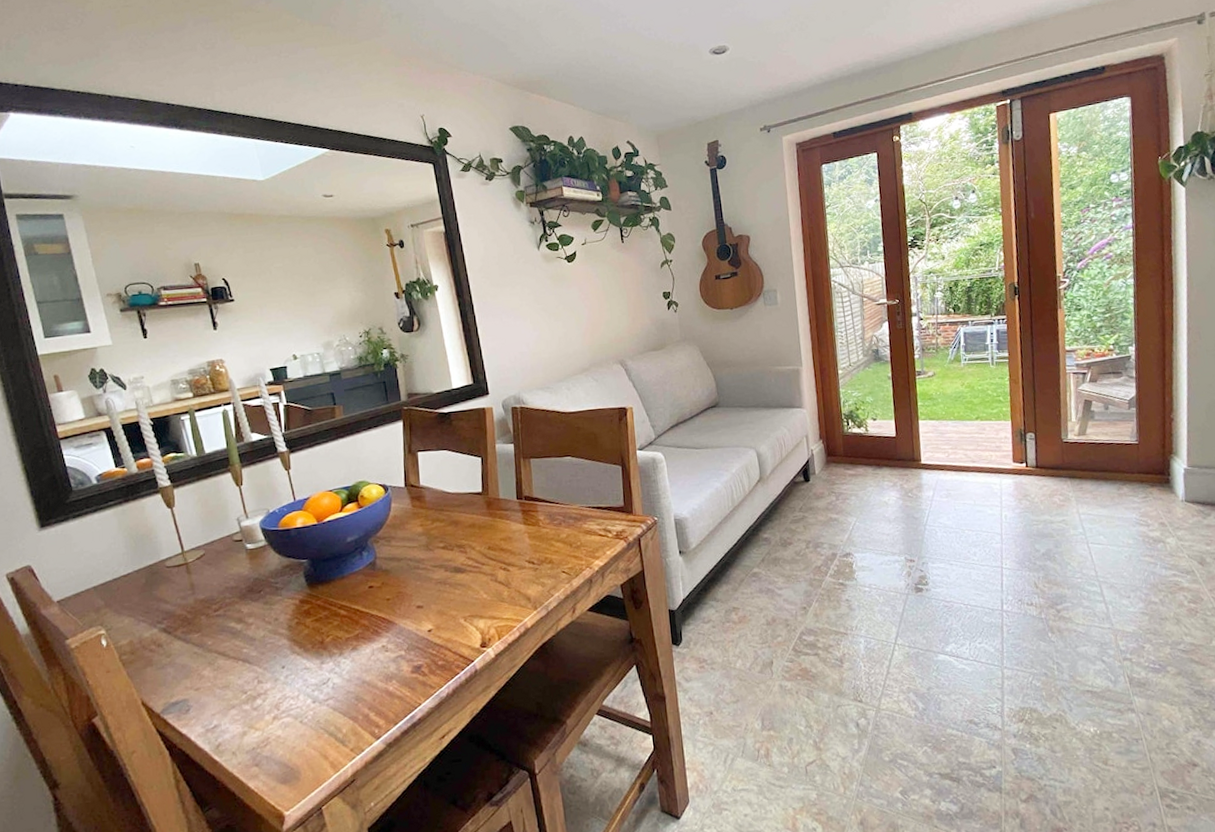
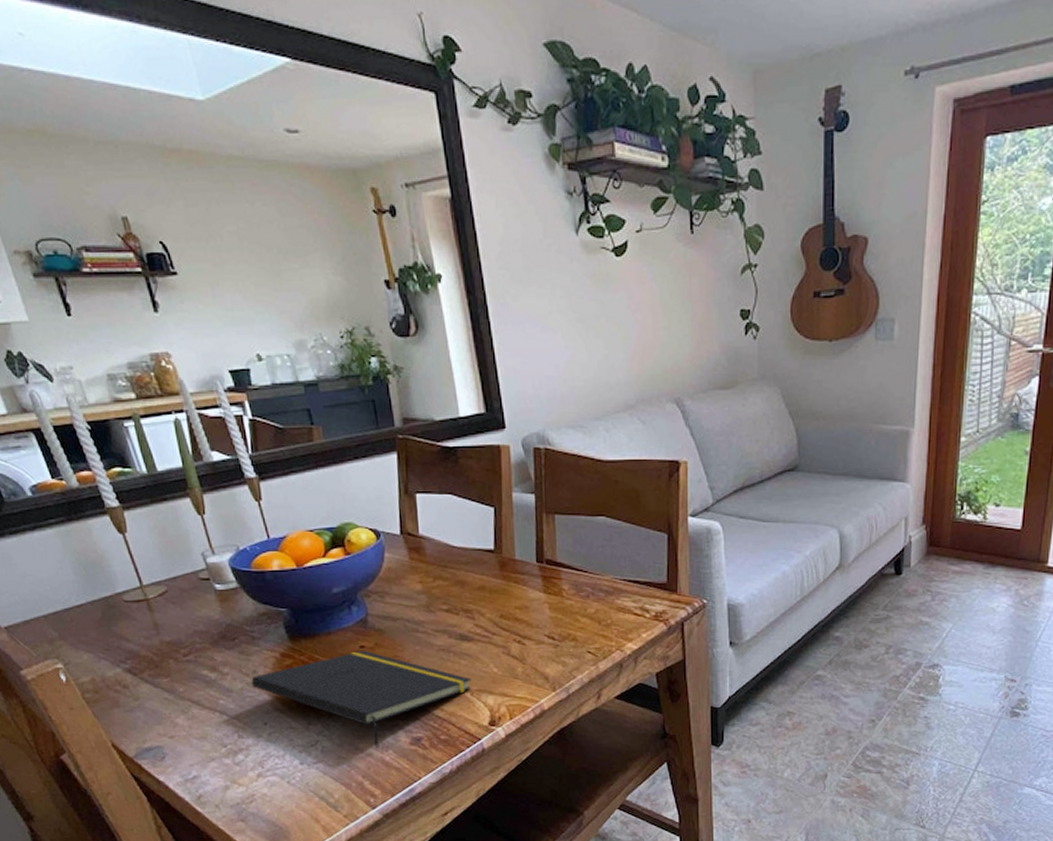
notepad: none [273,590,465,680] -> present [251,650,472,748]

